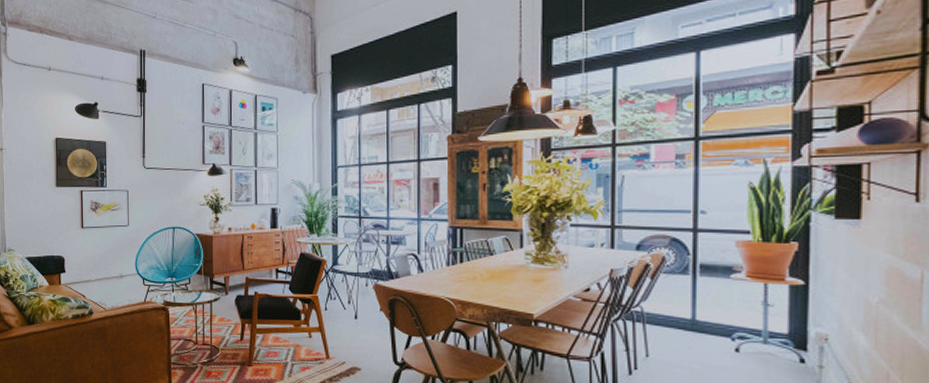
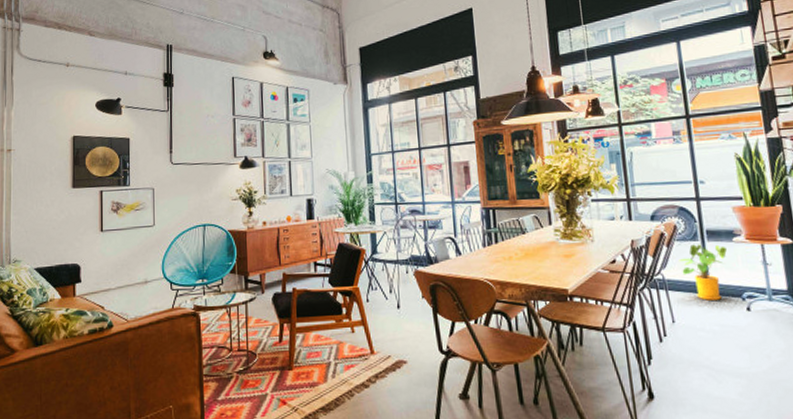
house plant: none [663,278,721,338] -> present [679,244,727,300]

